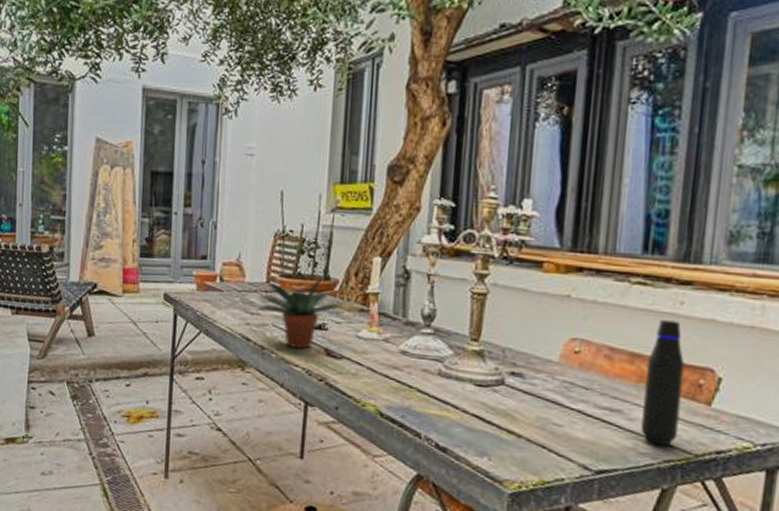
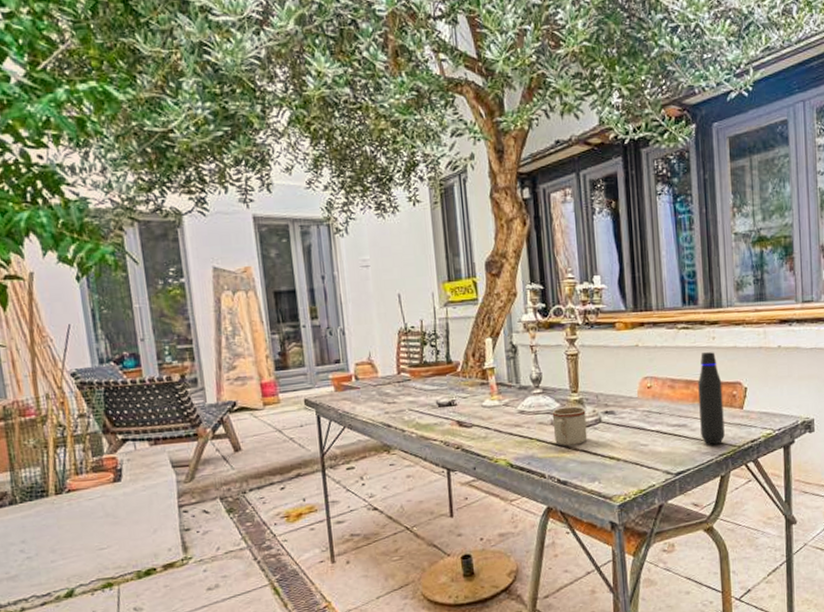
potted plant: present [257,274,345,349] -> none [392,359,469,427]
mug: none [440,356,486,407] -> present [552,406,588,446]

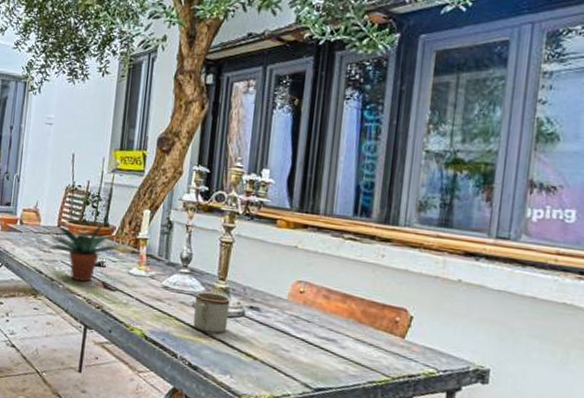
potted plant: none [392,359,469,427] -> present [49,221,120,282]
water bottle: present [698,352,725,445] -> none [350,269,385,370]

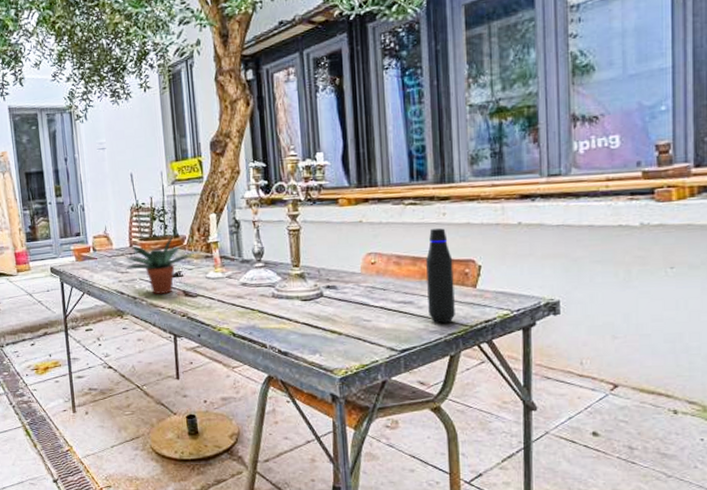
mug: present [193,292,230,334] -> none [273,280,309,318]
water bottle: none [350,269,385,370] -> present [426,228,455,324]

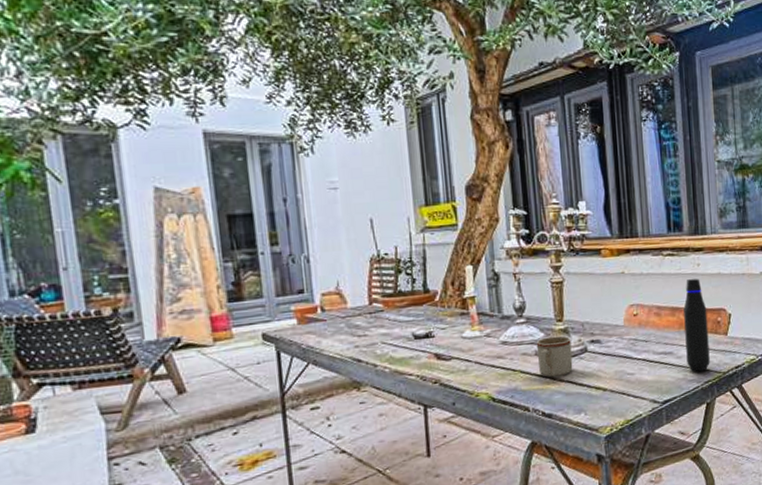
potted plant: present [125,233,194,295] -> none [362,288,447,361]
mug: none [273,280,309,318] -> present [536,335,573,377]

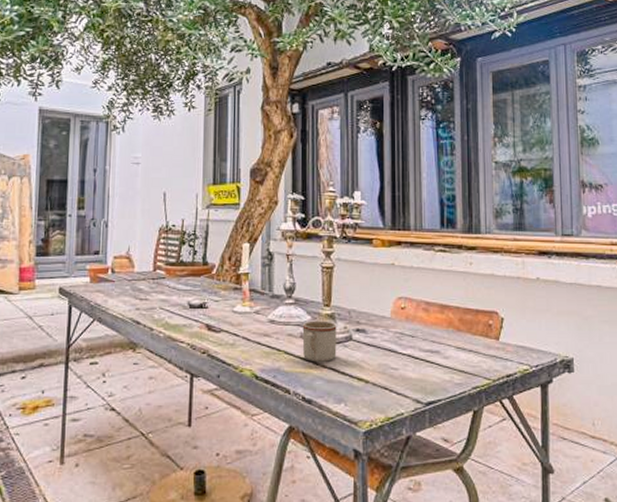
water bottle: present [683,279,710,372] -> none [453,278,479,376]

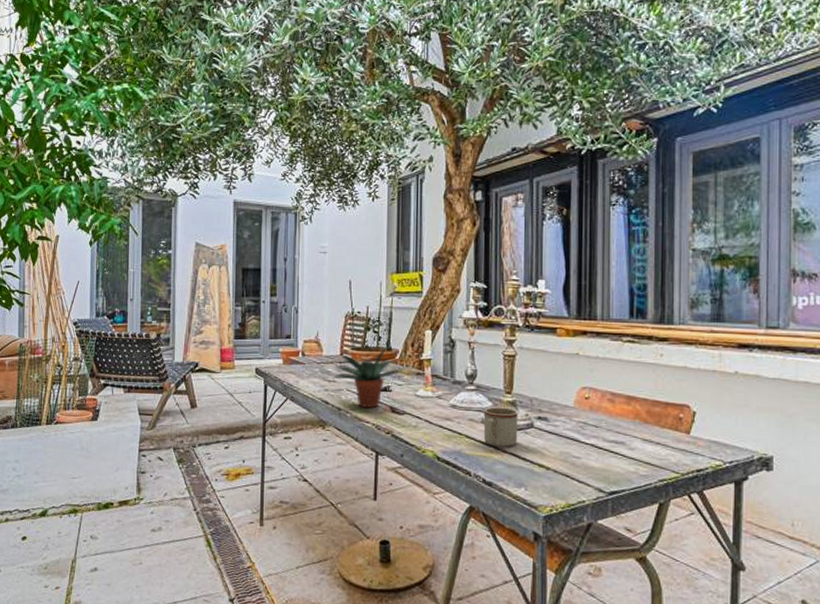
potted plant: none [145,260,222,328] -> present [333,346,405,409]

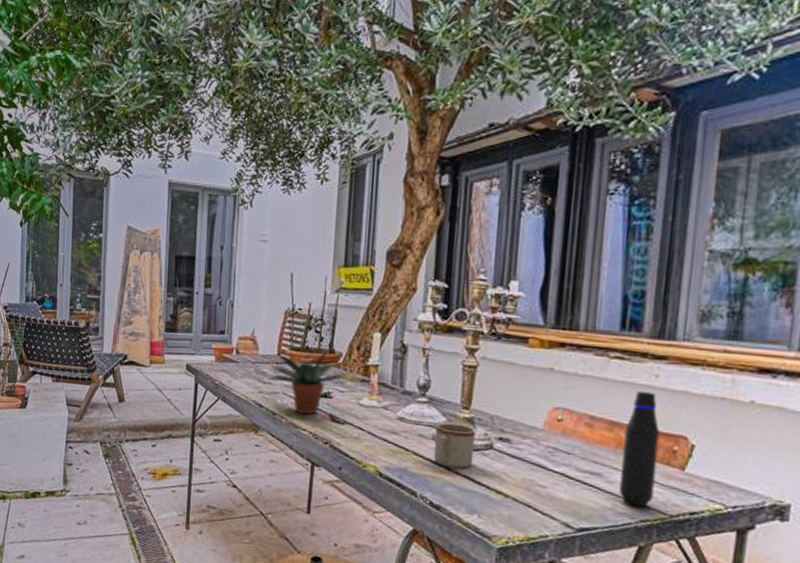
water bottle: none [640,369,668,469] -> present [619,391,660,507]

